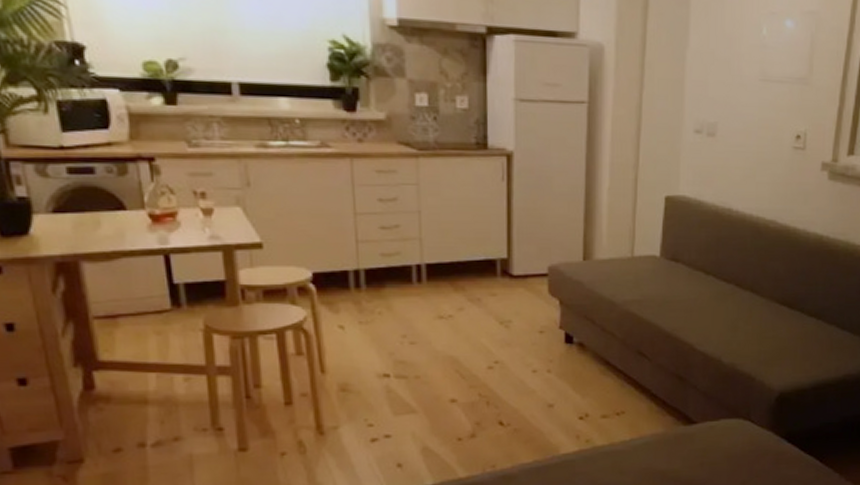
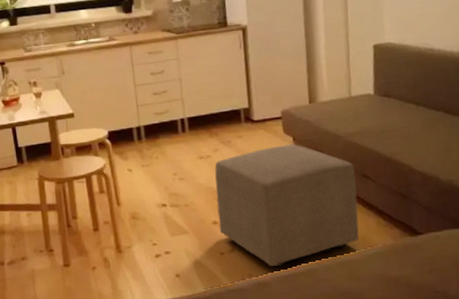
ottoman: none [457,309,629,457] -> present [215,144,360,267]

